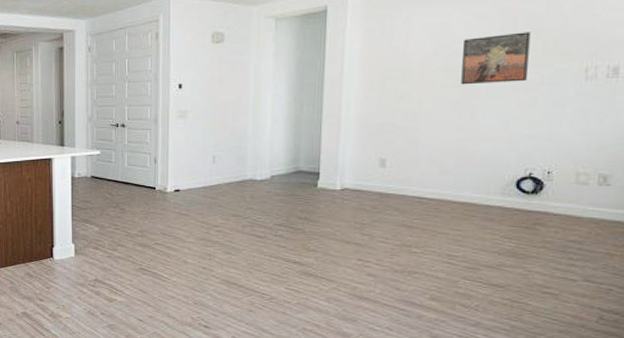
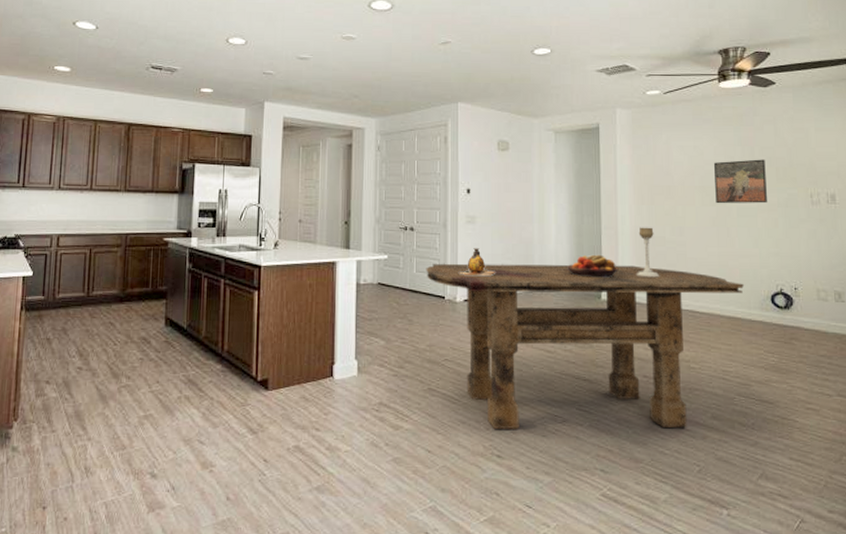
dining table: none [137,153,486,308] -> present [426,263,745,429]
vase: none [170,141,206,168] -> present [459,248,495,277]
fruit bowl: none [282,143,339,166] -> present [567,254,619,278]
candle holder: none [359,113,384,165] -> present [637,227,659,278]

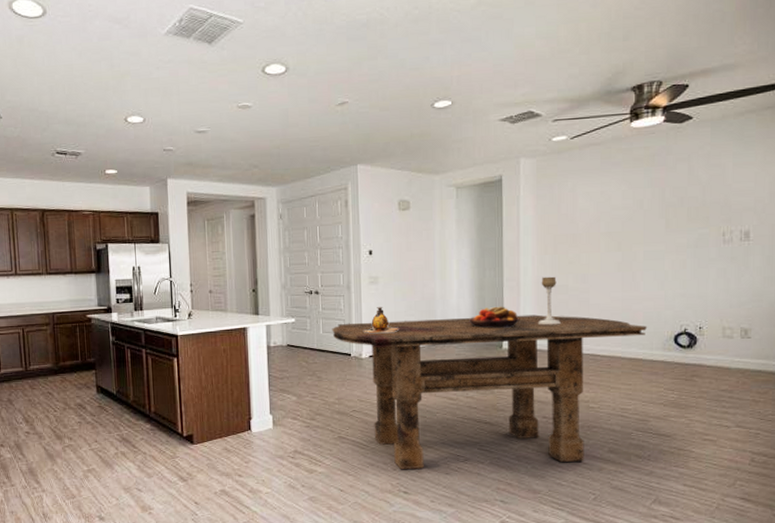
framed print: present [714,159,767,204] -> none [622,200,676,249]

